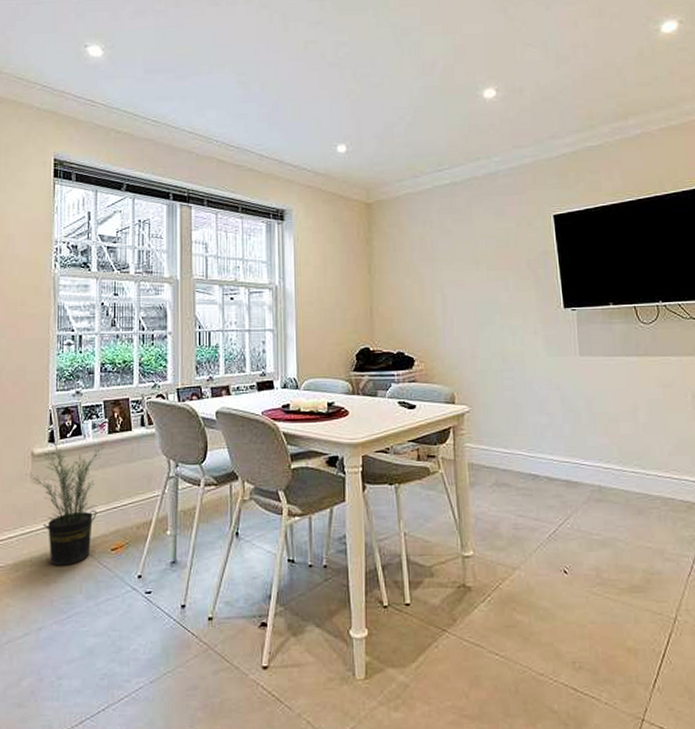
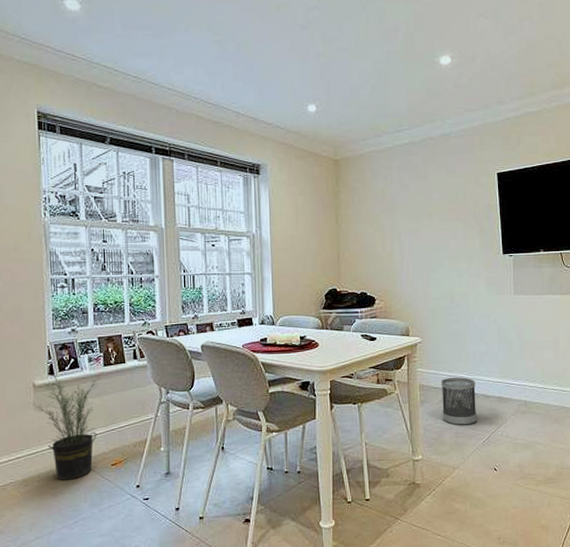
wastebasket: none [494,455,541,515] -> present [441,377,478,426]

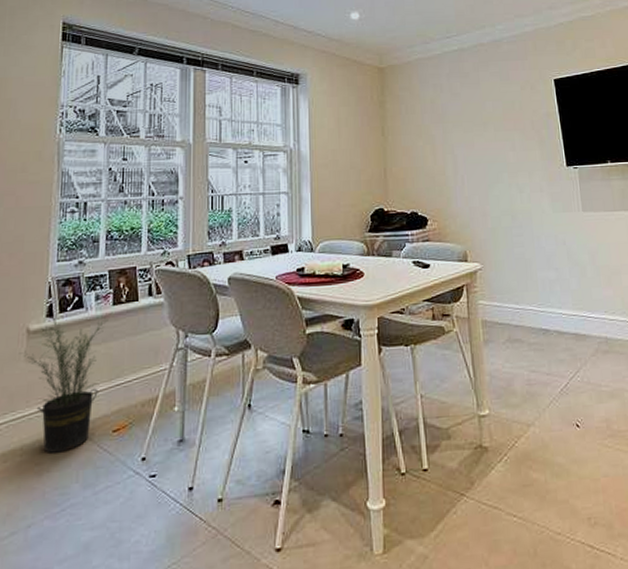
wastebasket: present [441,377,478,426] -> none [506,310,552,370]

